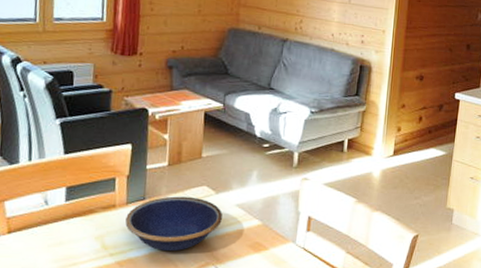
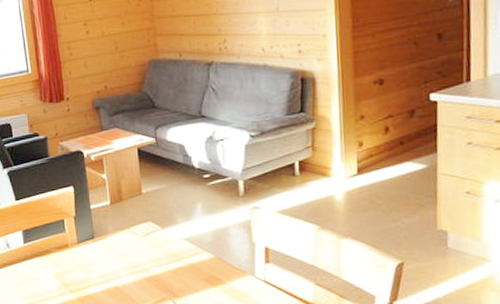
bowl: present [125,196,222,251] -> none [79,233,172,286]

